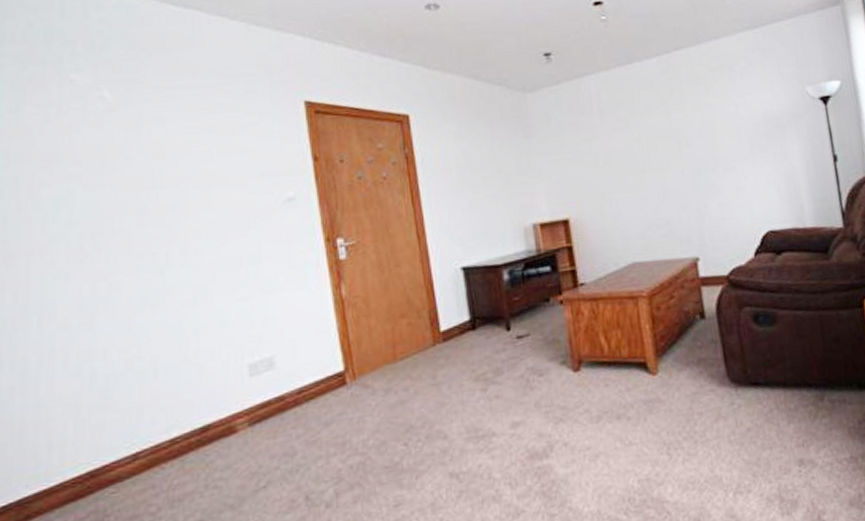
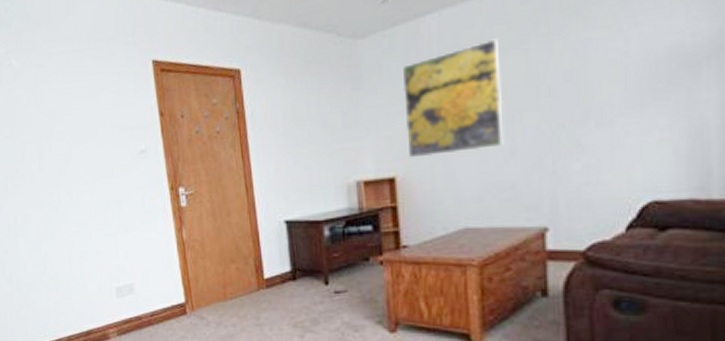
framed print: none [568,99,658,201] -> present [402,38,504,158]

